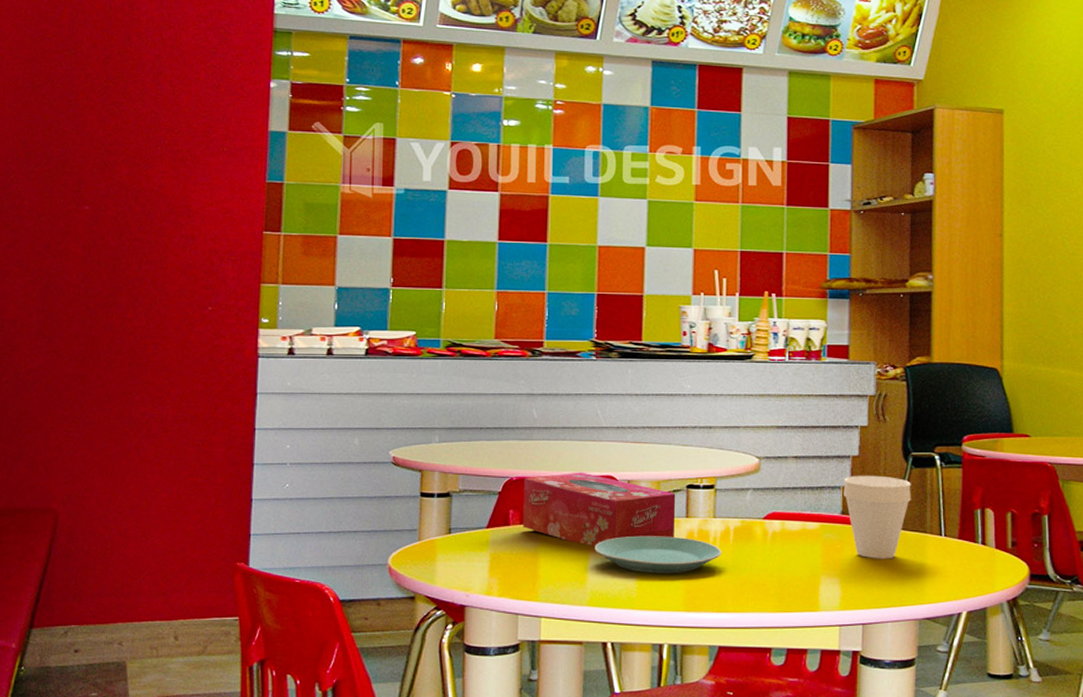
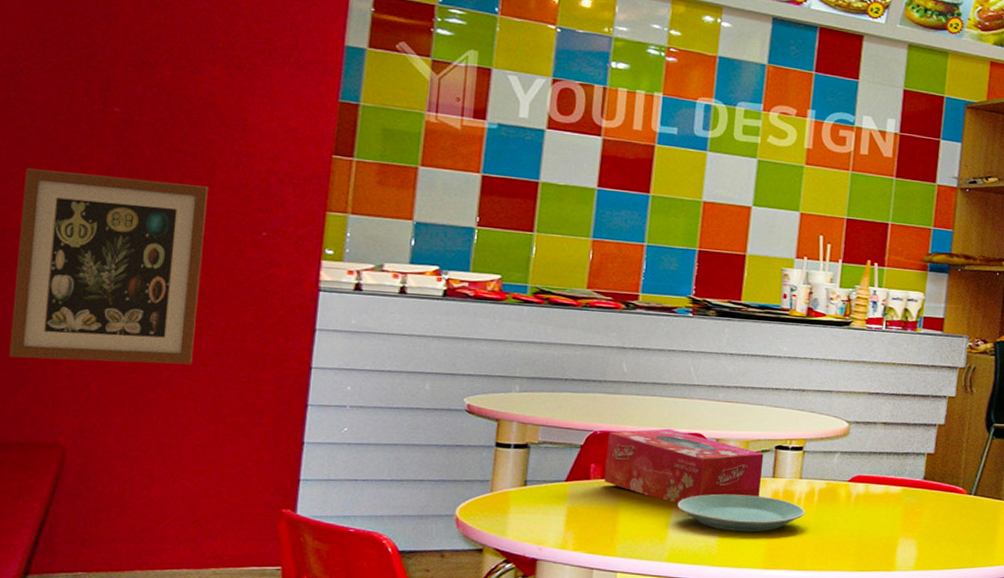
wall art: none [11,266,162,433] -> present [9,168,208,365]
cup: present [844,475,911,559] -> none [927,443,991,523]

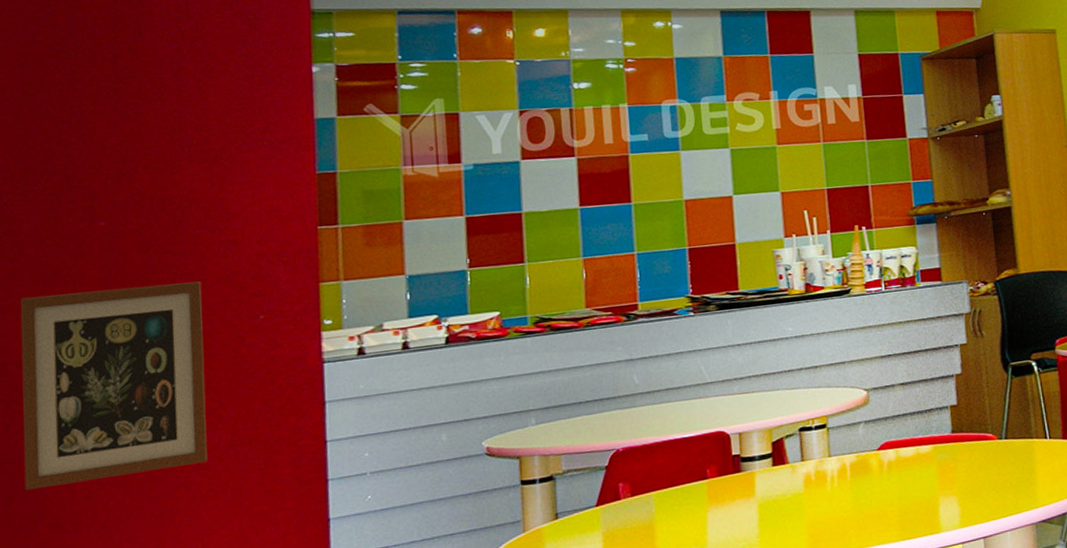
tissue box: present [604,428,764,503] -> none [631,431,792,507]
plate: present [677,493,805,532] -> none [712,481,841,525]

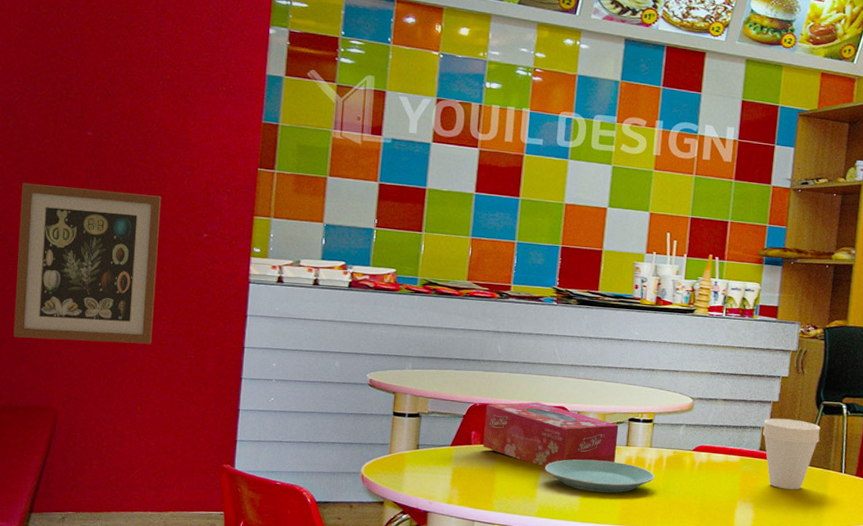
tissue box: none [631,431,792,507] -> present [483,402,619,466]
plate: none [712,481,841,525] -> present [545,459,655,493]
cup: none [950,389,1015,472] -> present [763,418,821,490]

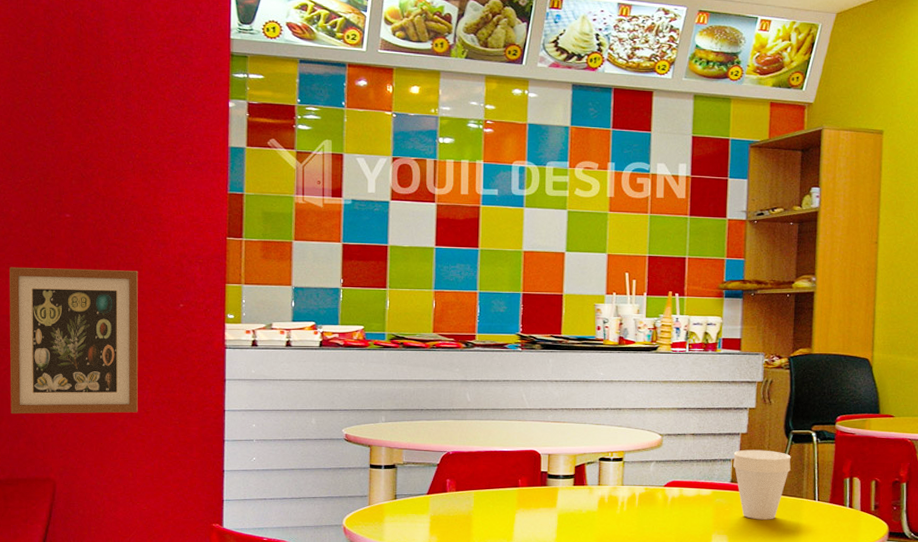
tissue box: present [483,402,619,466] -> none [458,447,590,509]
plate: present [545,459,655,493] -> none [520,500,628,532]

